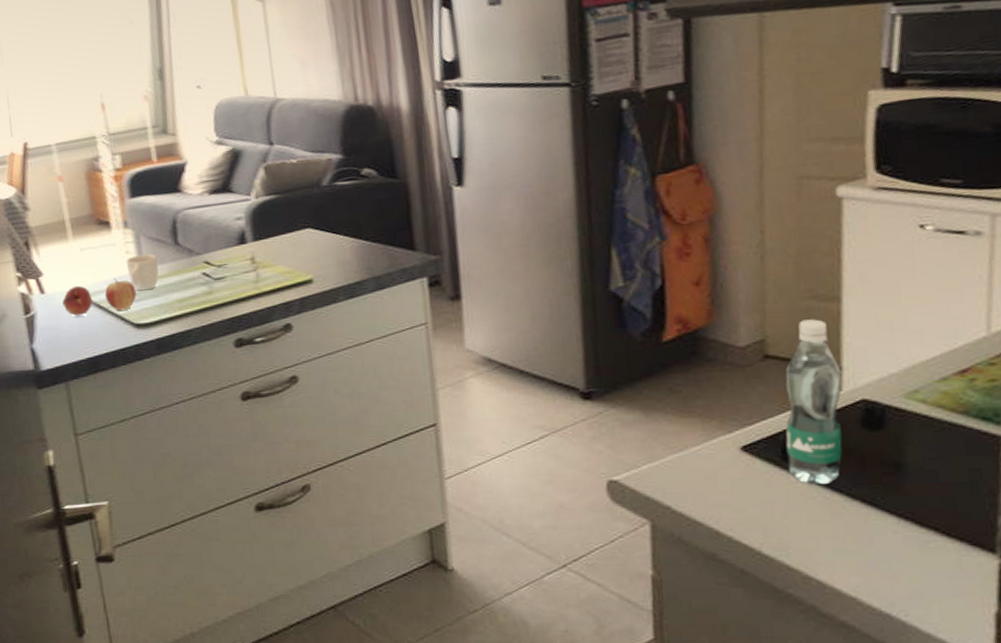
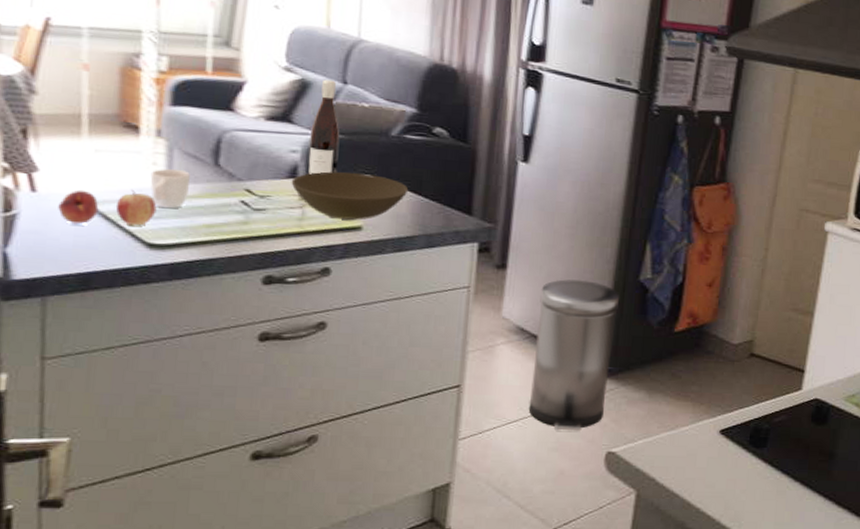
bowl: none [241,227,349,276] -> present [291,171,409,220]
bottle: none [249,143,280,238] -> present [307,79,340,175]
pedal bin: none [501,299,596,462] -> present [528,279,619,431]
bottle: present [785,319,843,486] -> none [752,328,805,468]

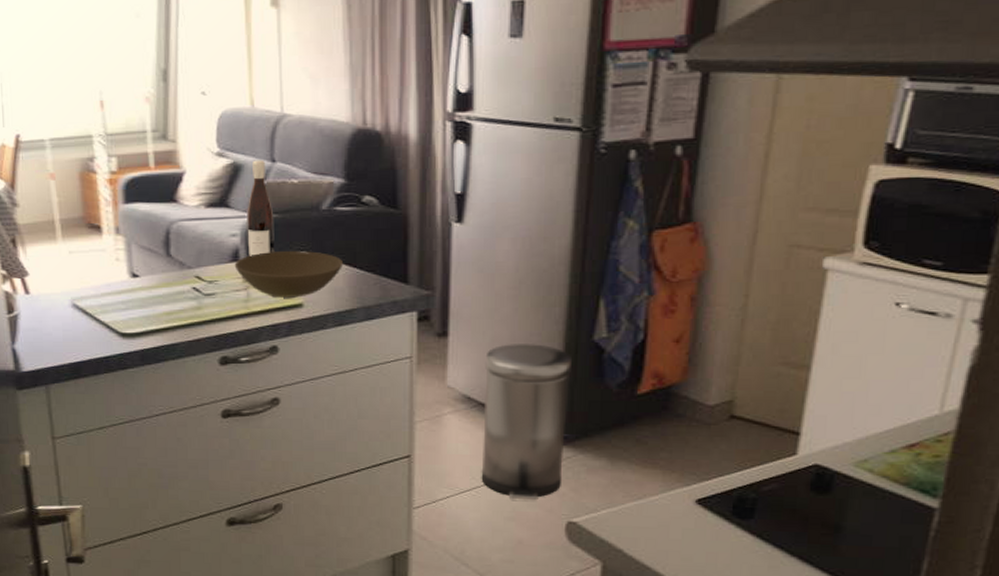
fruit: present [58,189,99,225] -> none [47,289,79,321]
fruit: present [115,189,157,226] -> none [91,284,124,318]
mug: present [150,169,190,209] -> none [115,263,148,300]

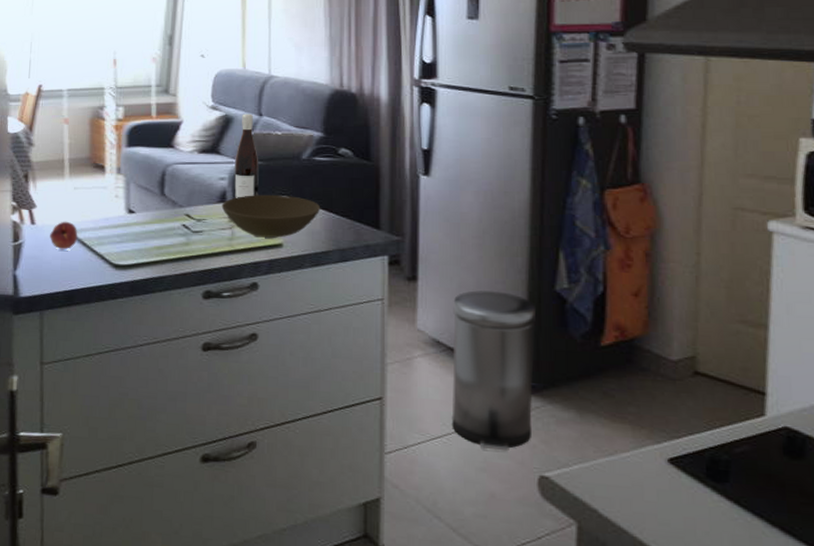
fruit: none [47,289,79,321] -> present [50,221,78,250]

